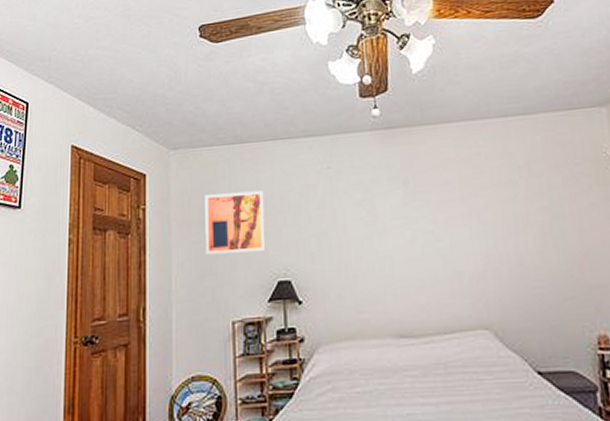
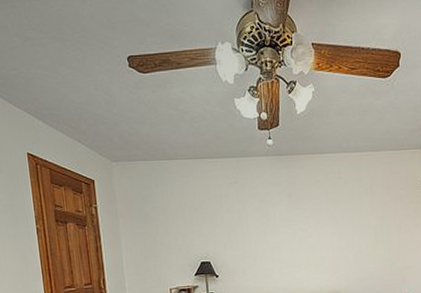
wall art: present [205,190,266,255] -> none [143,197,192,243]

